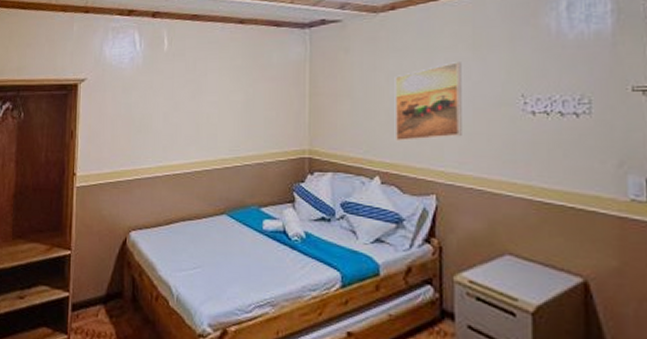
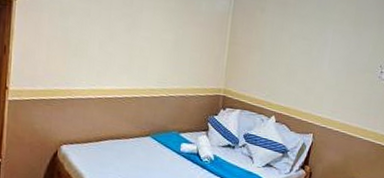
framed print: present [394,62,462,142] -> none [290,33,345,92]

